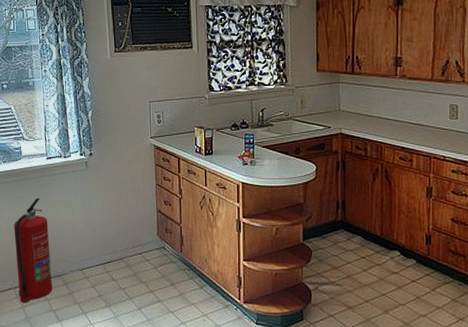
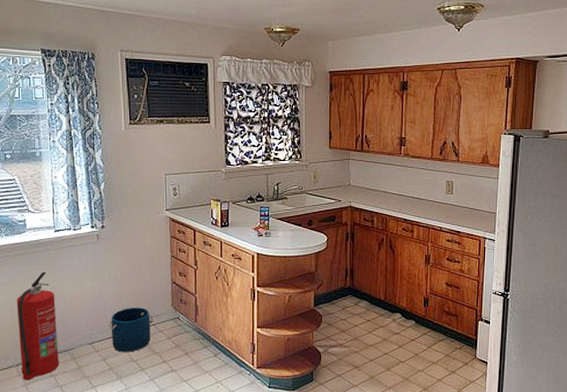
bucket: none [97,235,140,280] -> present [108,308,154,352]

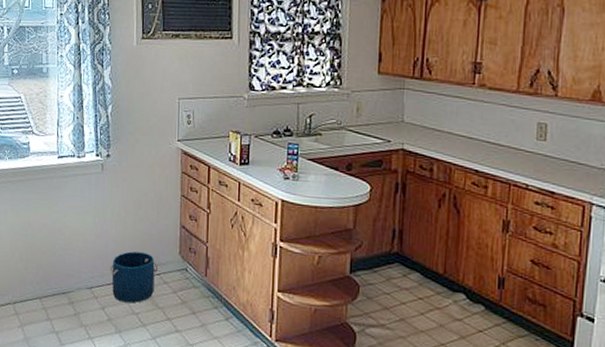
fire extinguisher: present [16,271,60,381] -> none [16,201,57,321]

